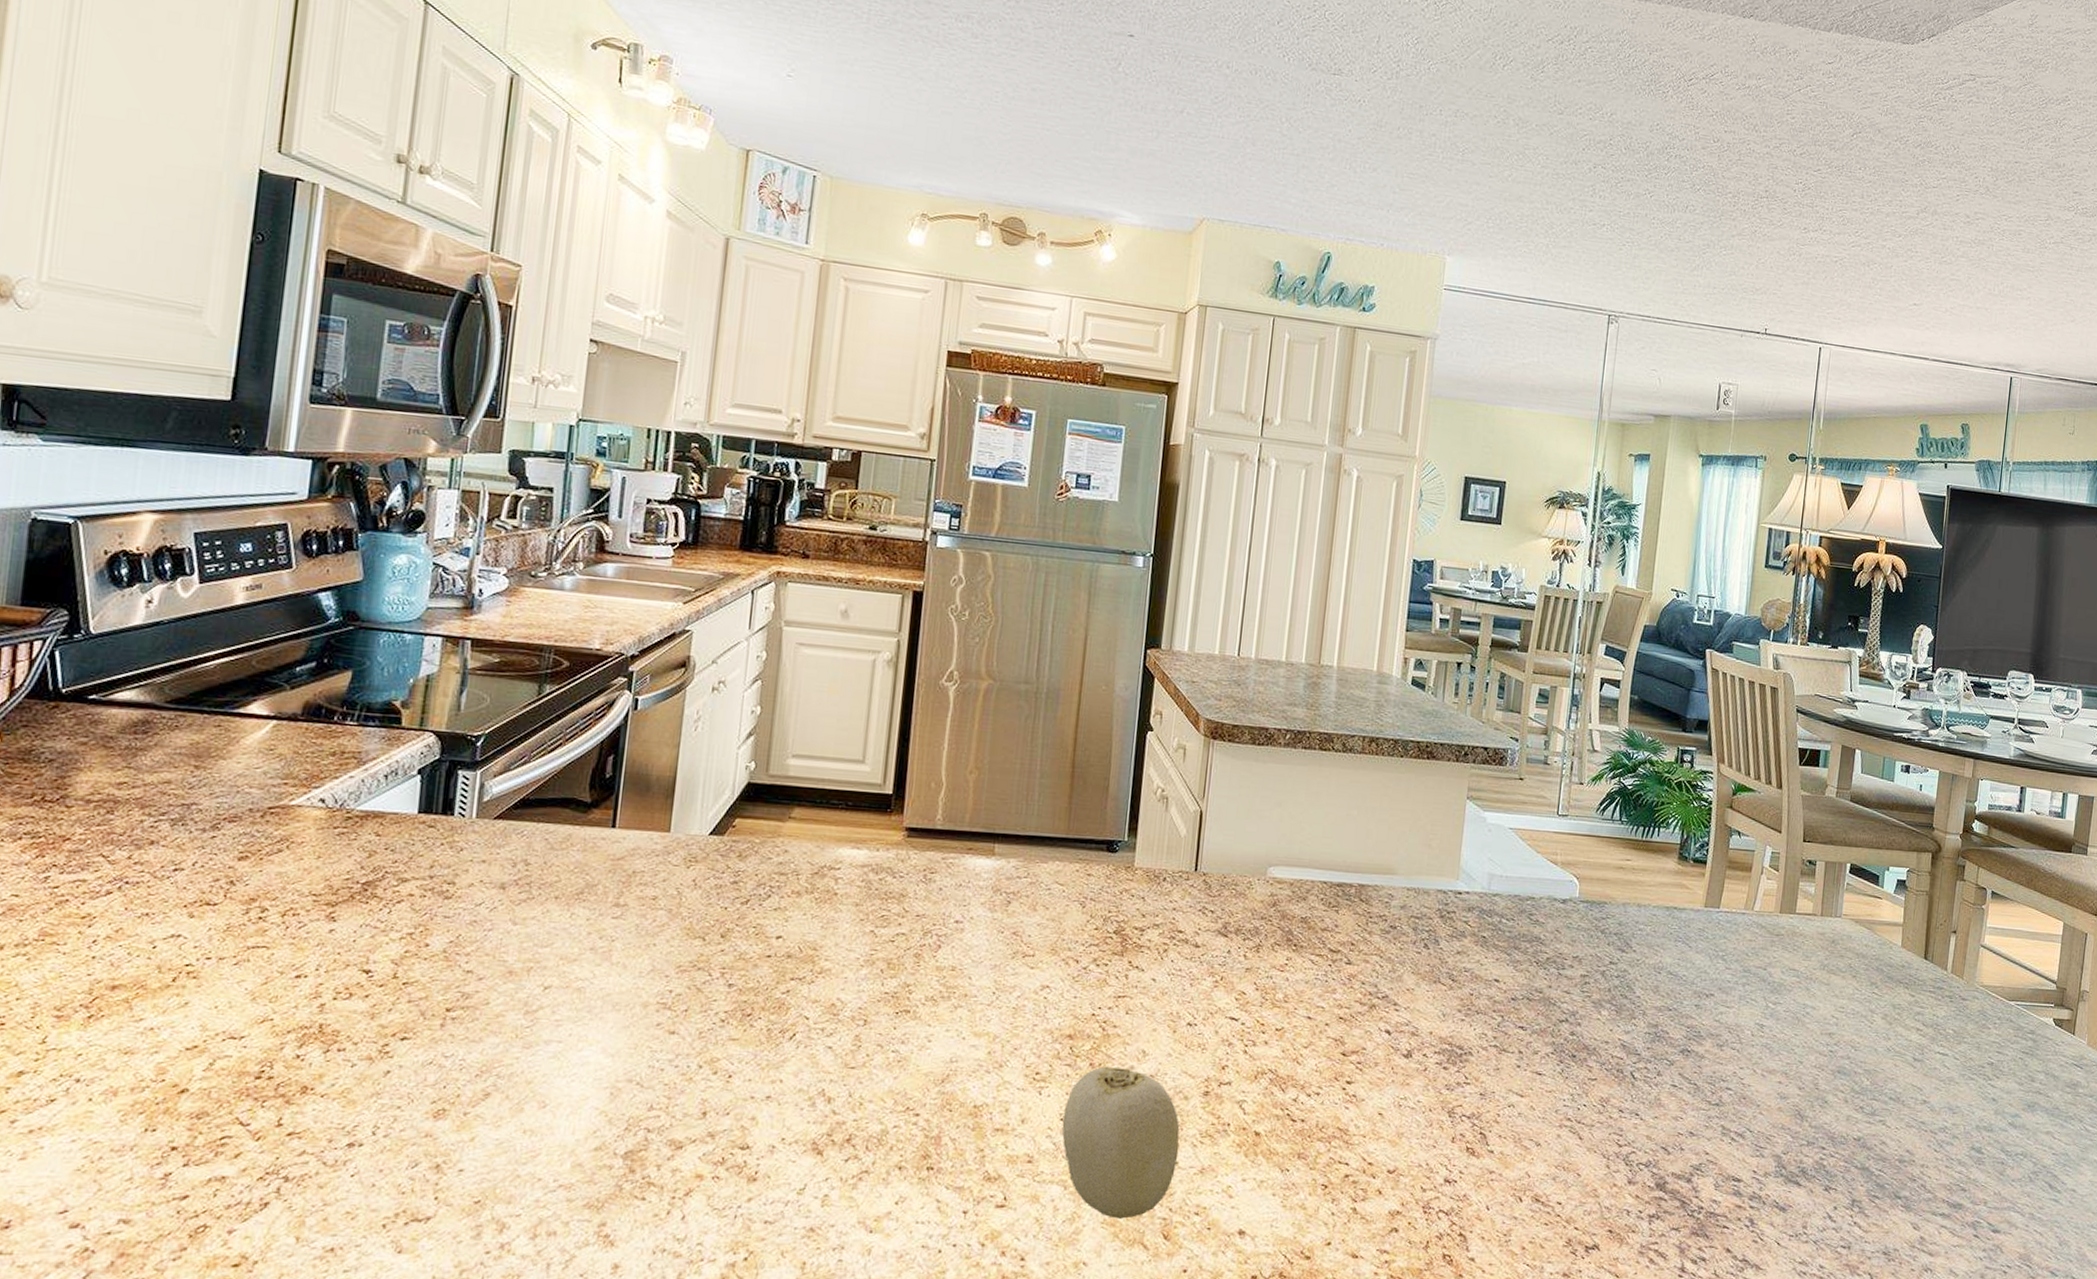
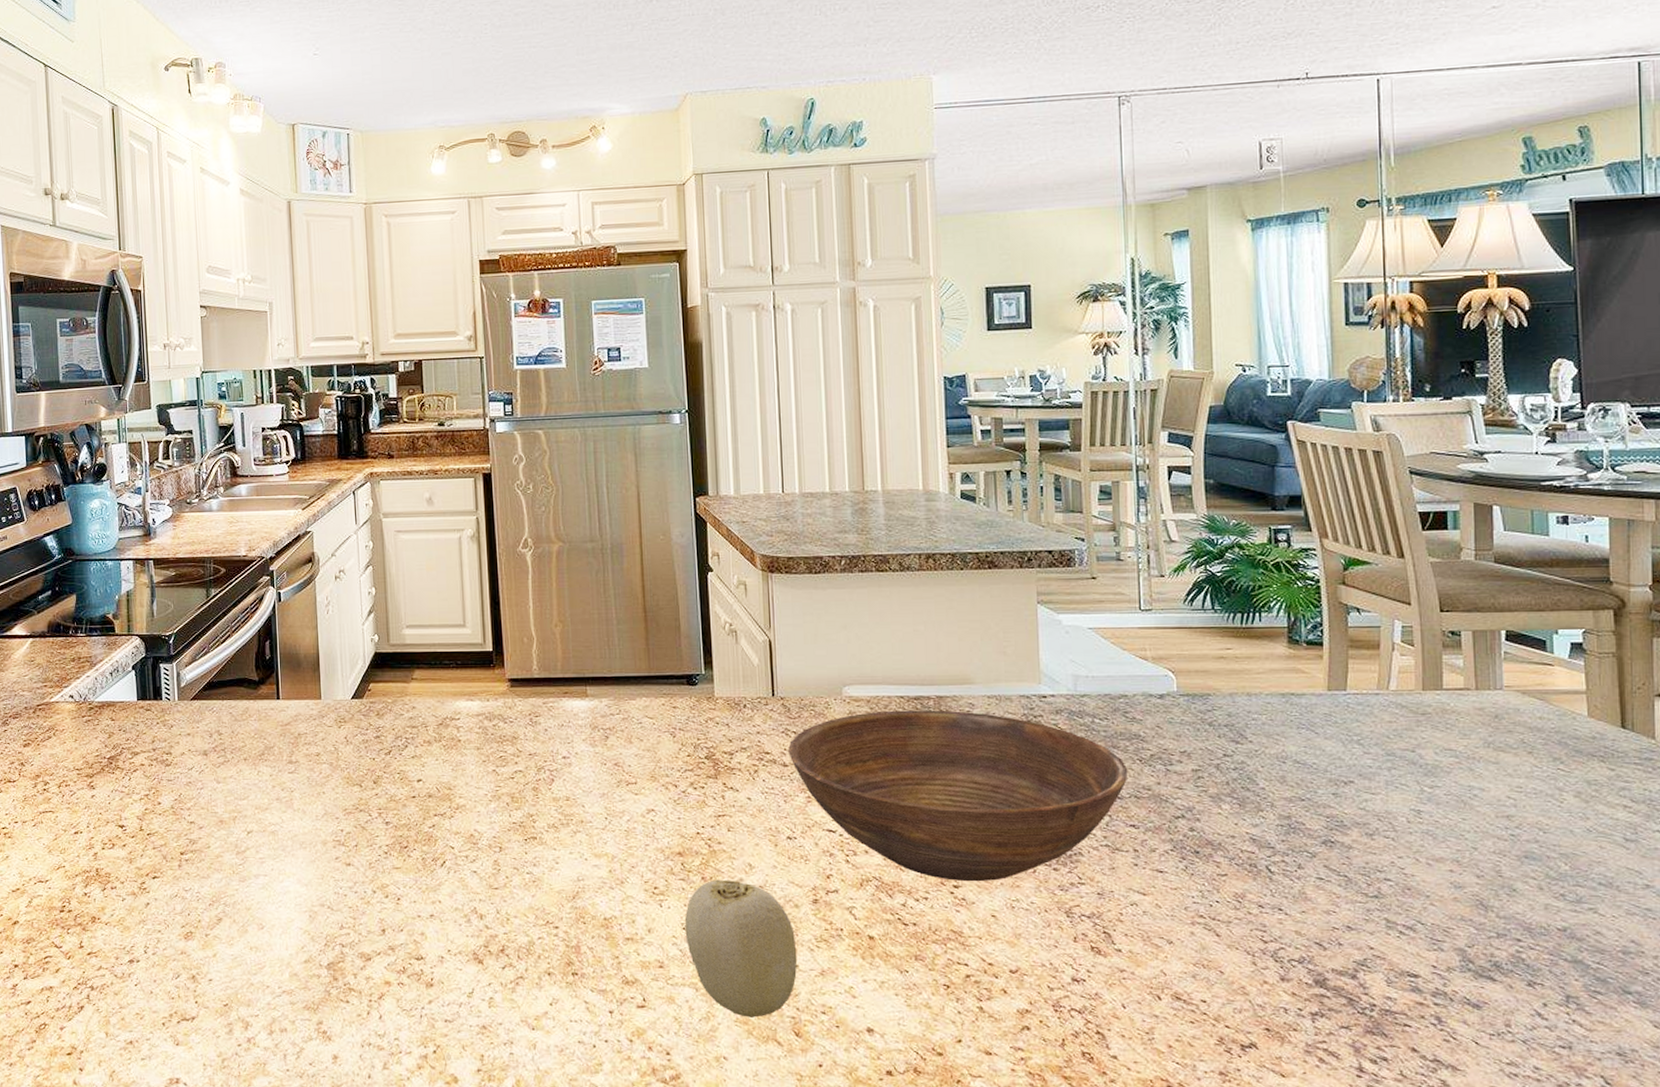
bowl: none [1202,895,1525,1079] -> present [788,710,1128,882]

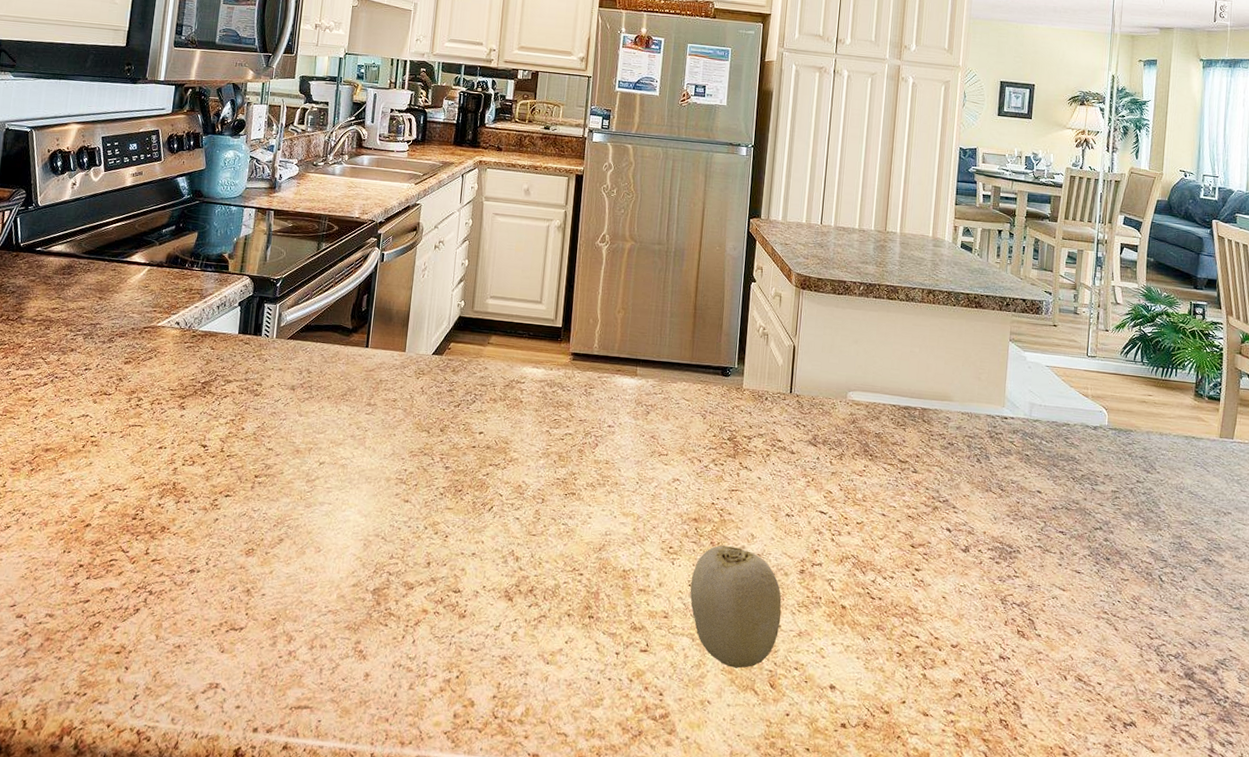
bowl: present [788,710,1128,882] -> none [797,415,1063,568]

